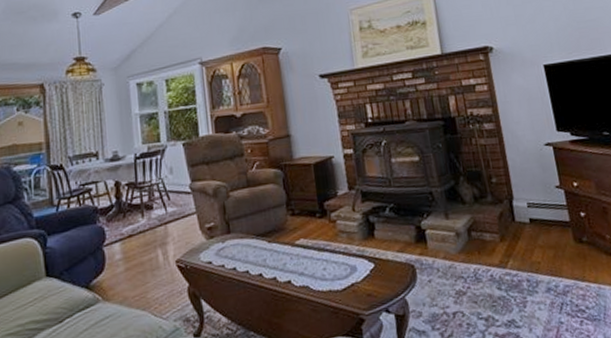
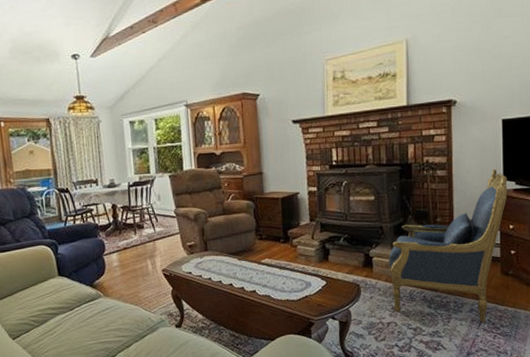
armchair: none [443,118,568,305] -> present [388,168,508,322]

